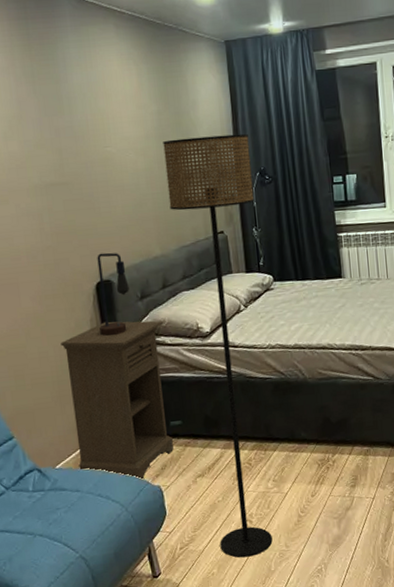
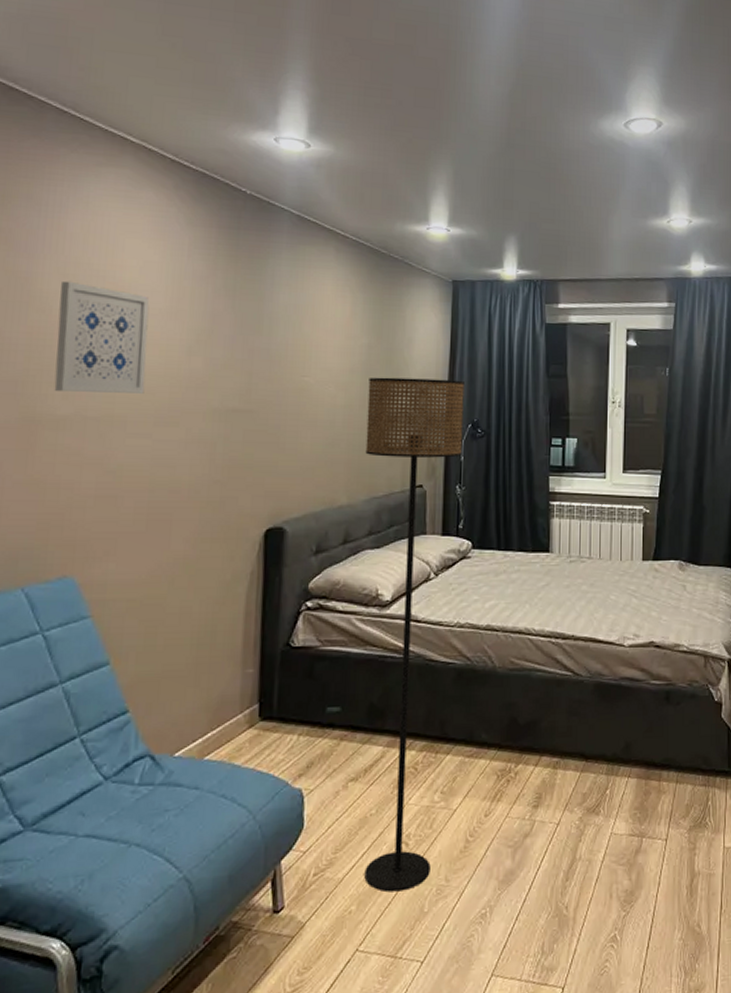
nightstand: present [61,321,174,480] -> none [204,577,336,779]
table lamp: present [97,252,129,336] -> none [260,495,304,595]

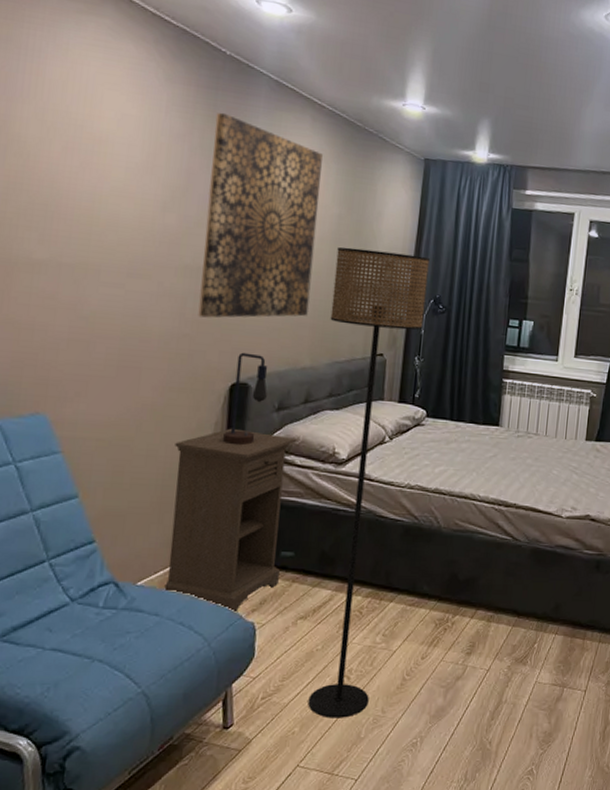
wall art: present [54,280,150,394] -> none [30,126,127,245]
nightstand: none [204,577,336,779] -> present [164,428,296,613]
wall art: none [228,251,349,462] -> present [198,112,323,318]
table lamp: none [260,495,304,595] -> present [223,352,268,446]

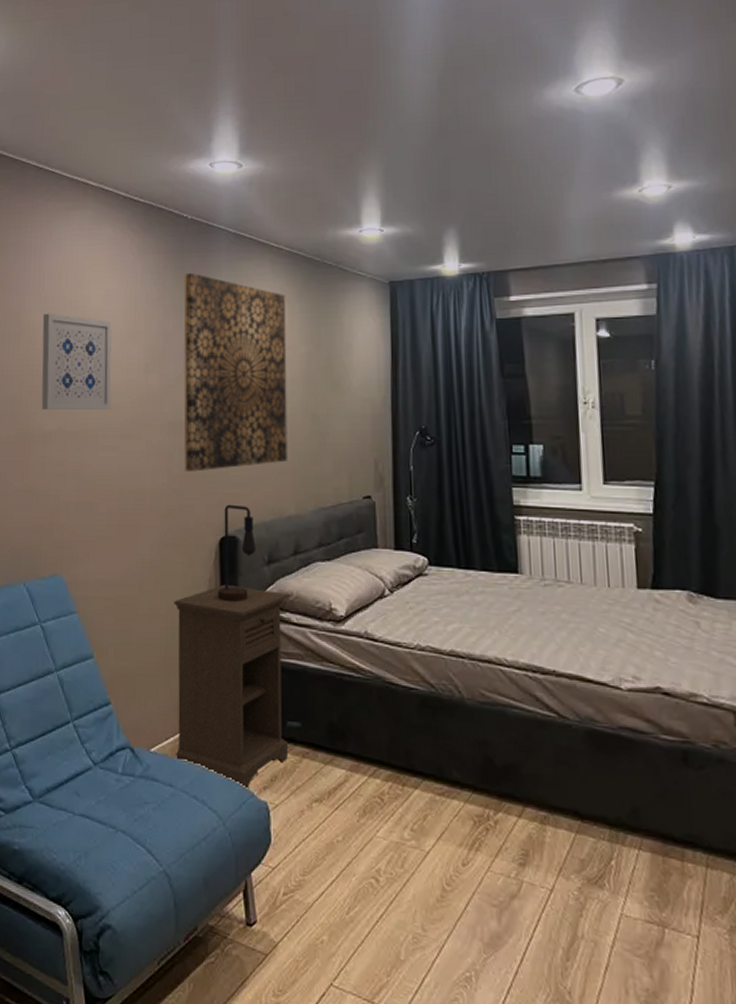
wall art: none [30,126,127,245] -> present [41,313,112,409]
floor lamp: present [308,247,430,718] -> none [310,385,411,931]

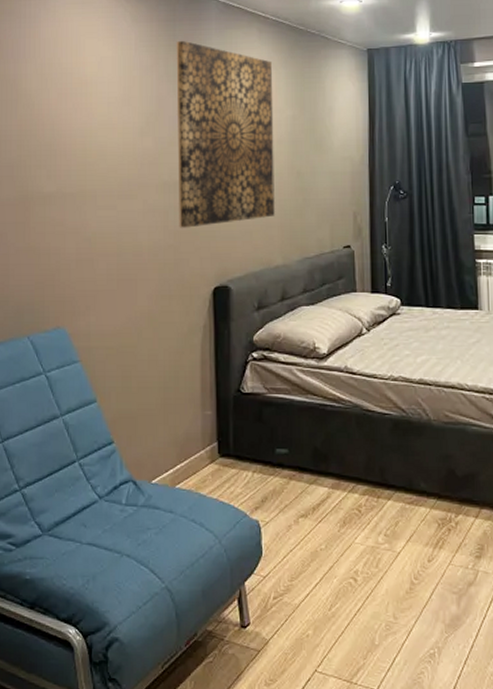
wall art: present [41,313,112,409] -> none [39,79,108,172]
nightstand: present [174,584,290,789] -> none [171,330,278,510]
table lamp: present [218,504,256,603] -> none [212,257,246,346]

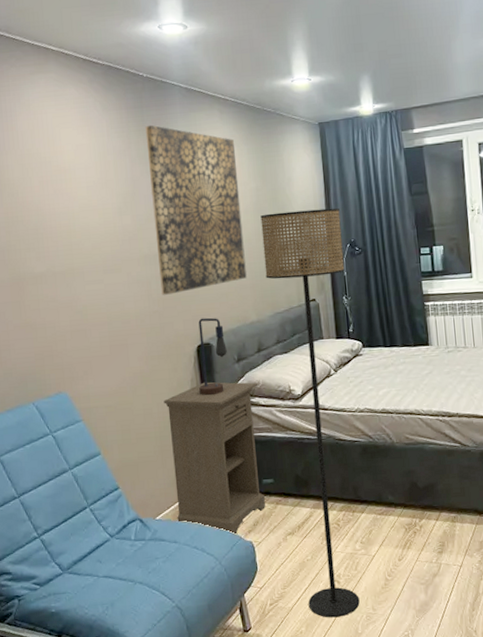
nightstand: none [171,330,278,510] -> present [164,382,265,535]
table lamp: none [212,257,246,346] -> present [198,317,227,396]
floor lamp: none [295,144,386,623] -> present [260,208,360,618]

